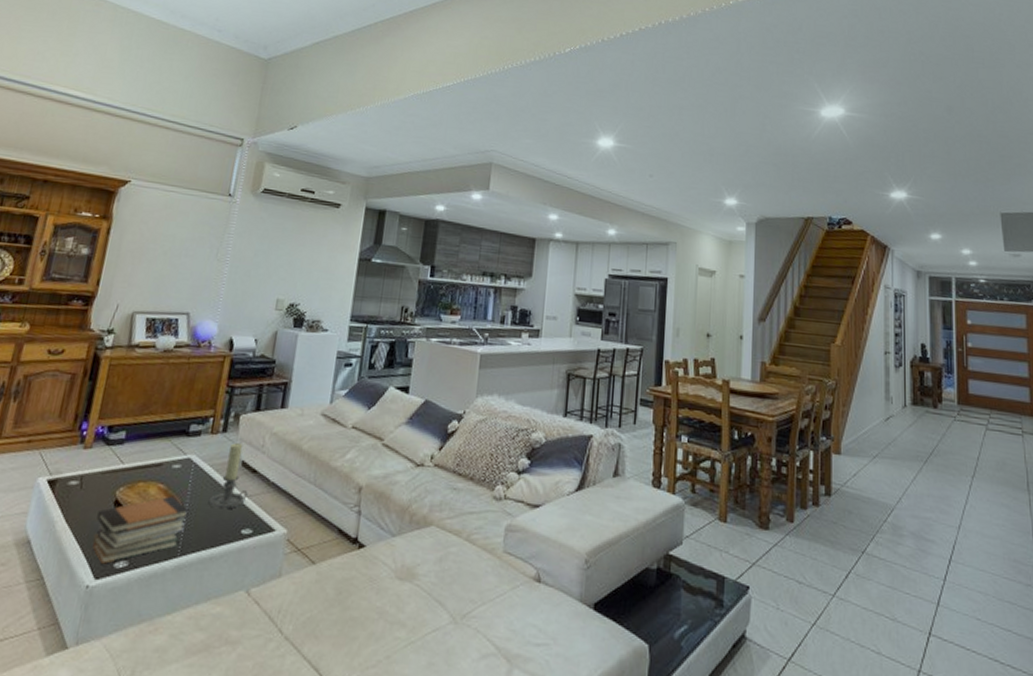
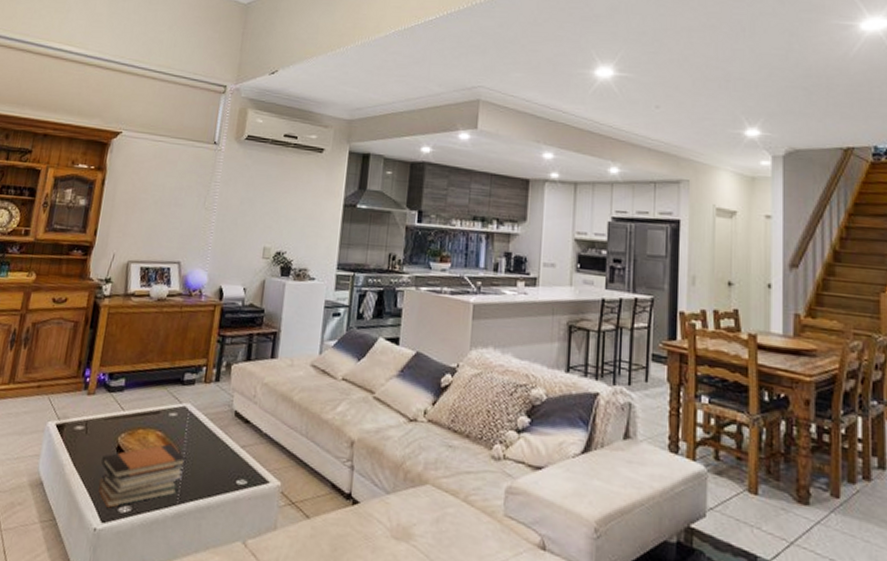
candle holder: present [209,443,248,510] -> none [205,392,242,459]

